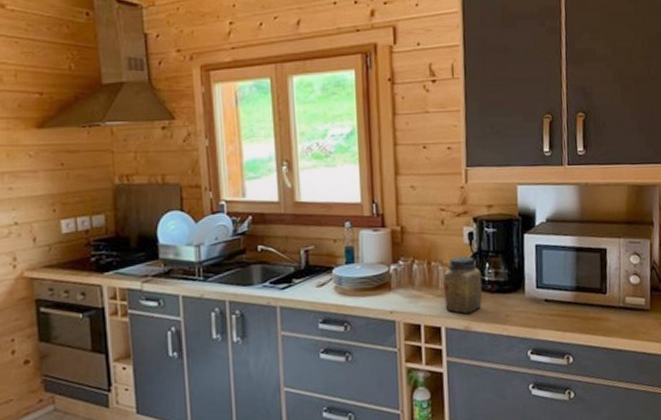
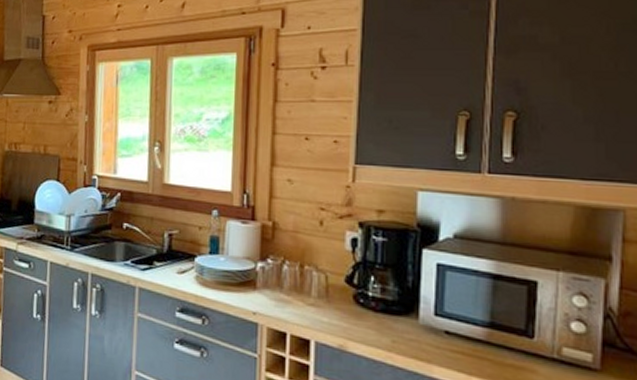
jar: present [443,256,483,315] -> none [317,264,365,332]

